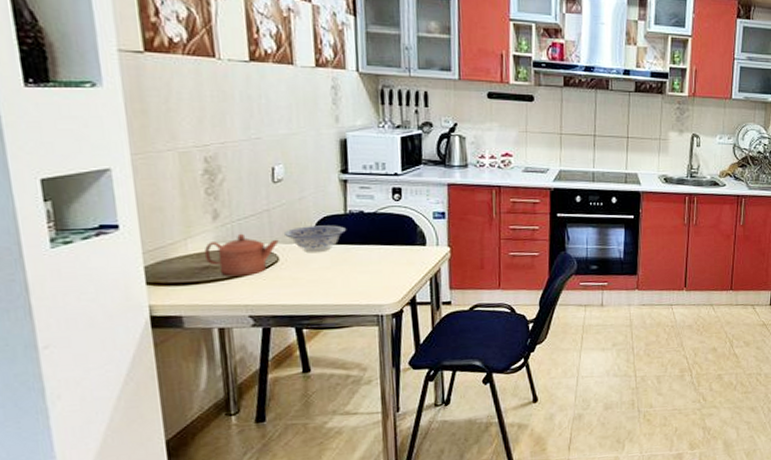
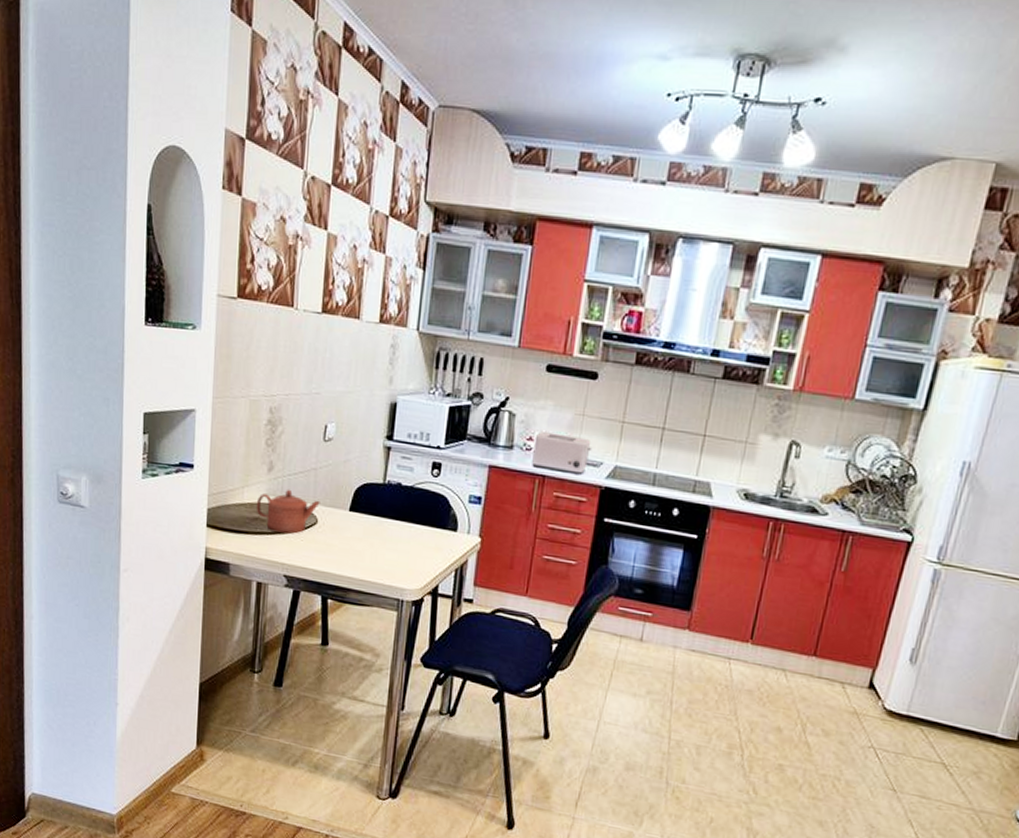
bowl: present [283,225,347,253] -> none [325,490,383,522]
toaster: none [486,149,538,182] -> present [532,432,593,476]

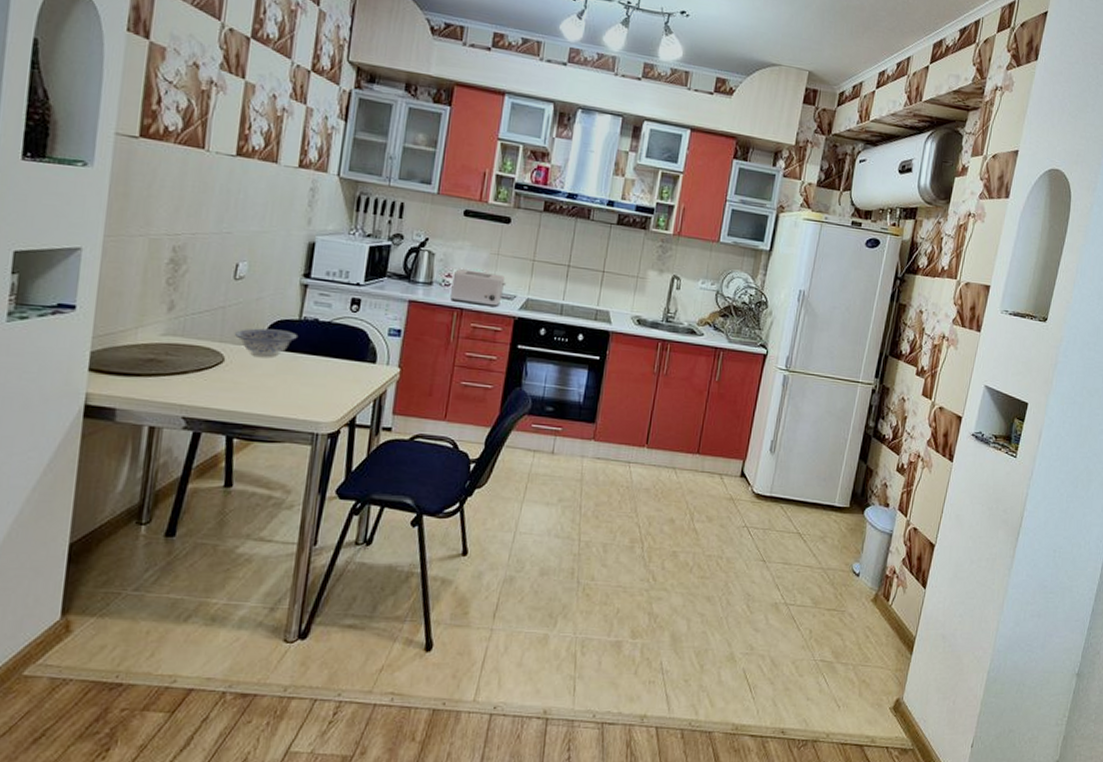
teapot: present [256,489,320,534] -> none [151,328,228,375]
bowl: none [325,490,383,522] -> present [234,328,299,358]

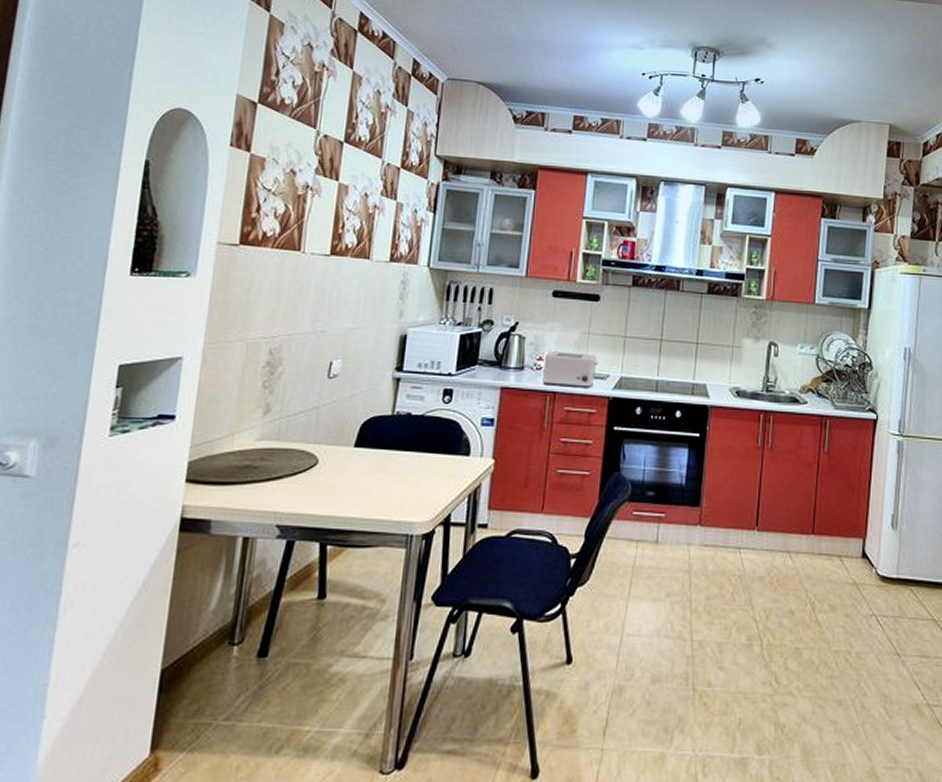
bowl: present [234,328,299,358] -> none [327,427,392,458]

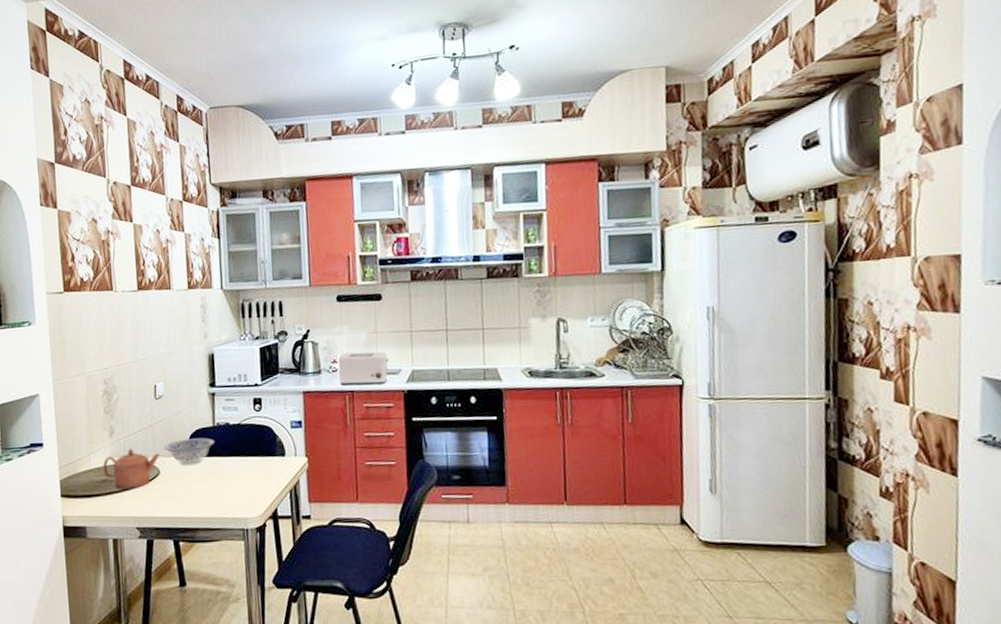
teapot: none [247,431,322,480] -> present [103,448,160,491]
bowl: none [327,427,392,458] -> present [163,437,216,466]

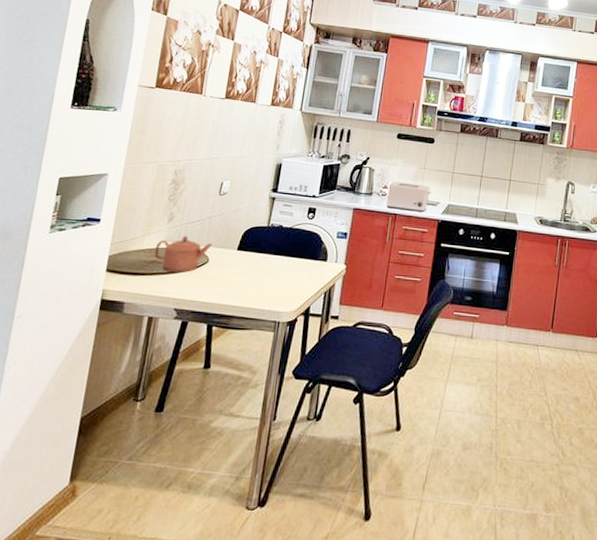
bowl: present [163,437,216,466] -> none [217,234,267,259]

